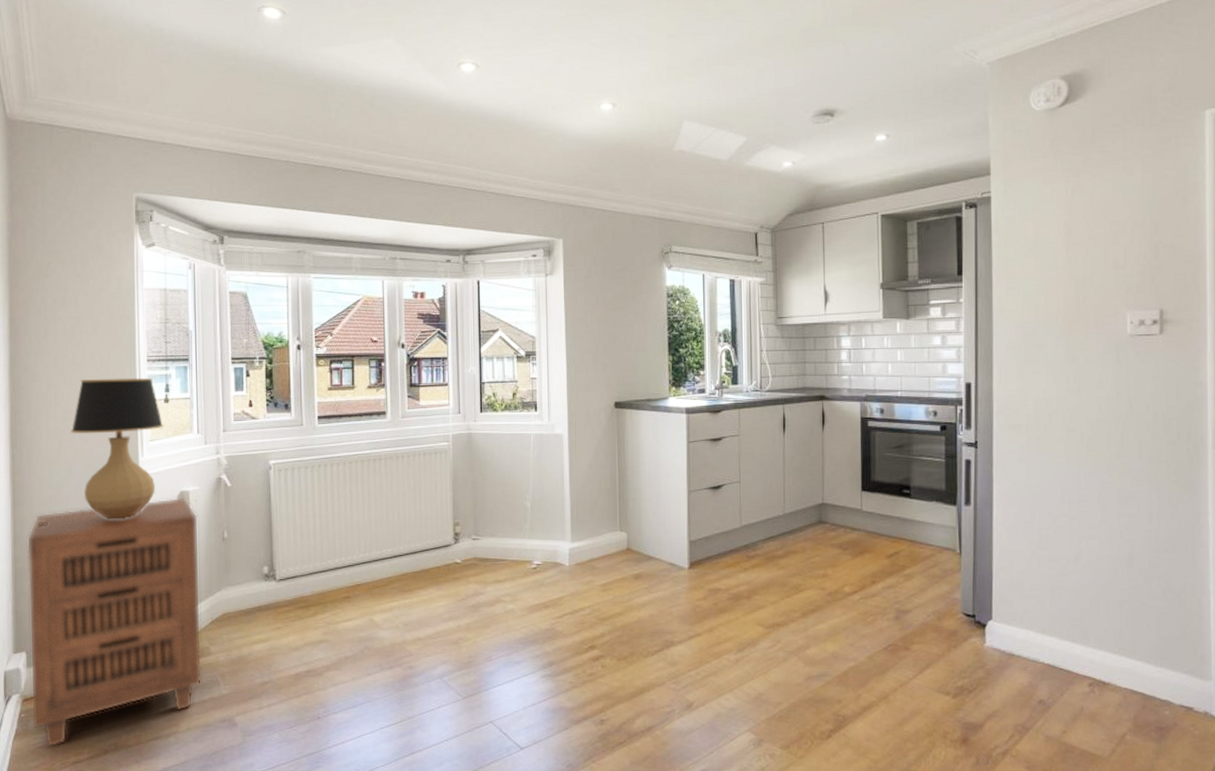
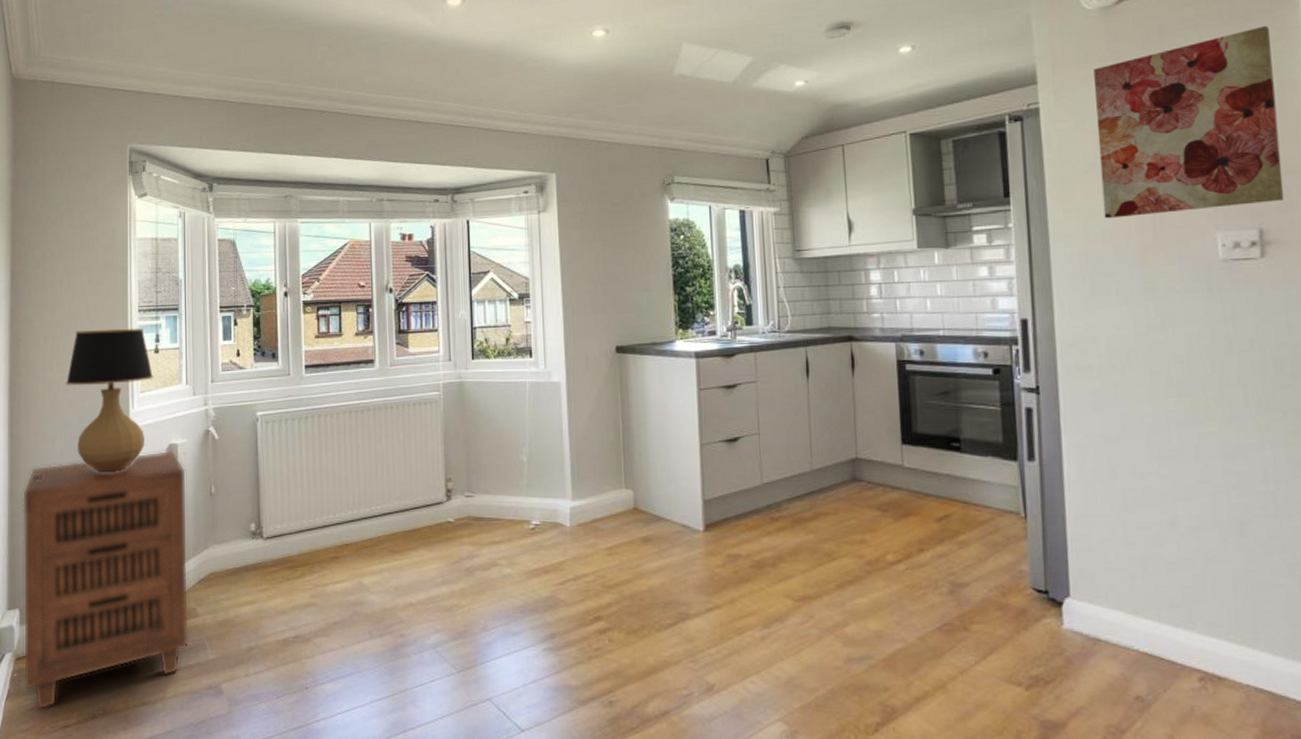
wall art: none [1037,133,1182,297] -> present [1094,25,1285,219]

